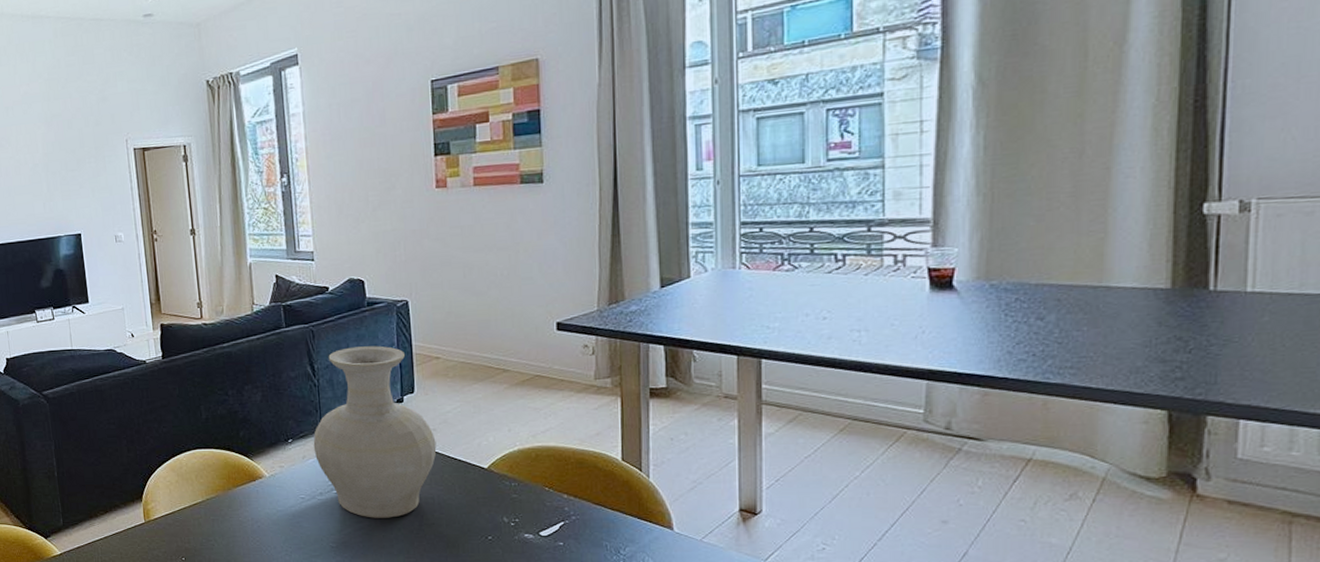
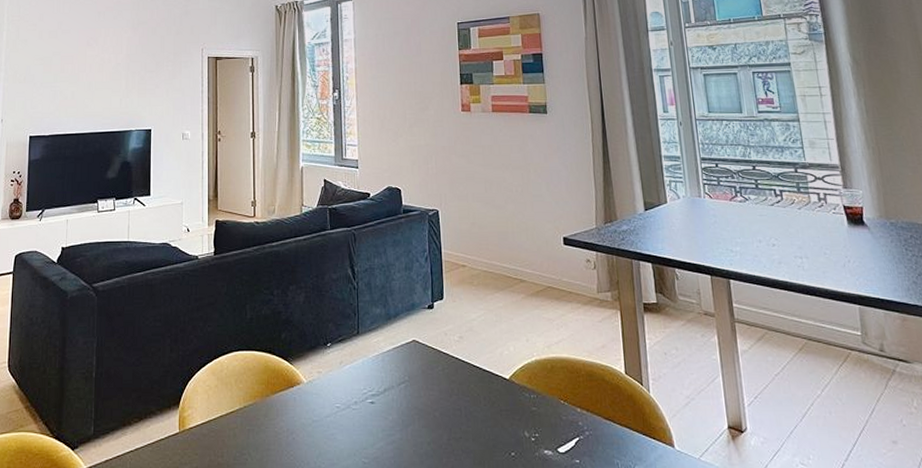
vase: present [313,345,437,518] -> none [350,251,463,431]

